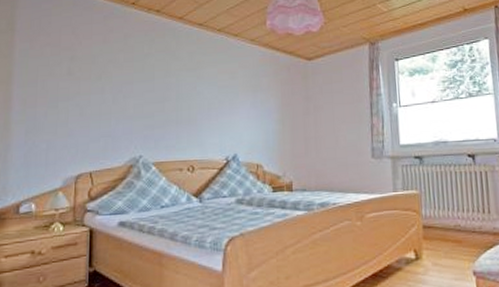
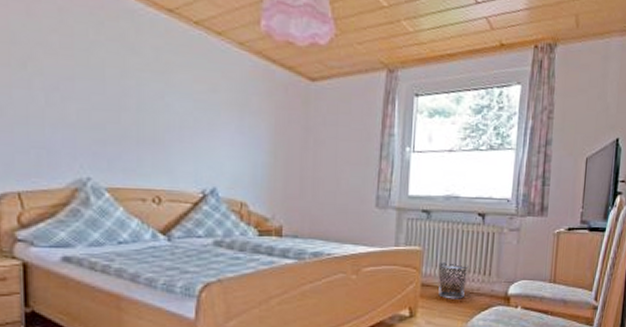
waste bin: none [437,204,467,239] -> present [438,262,469,299]

